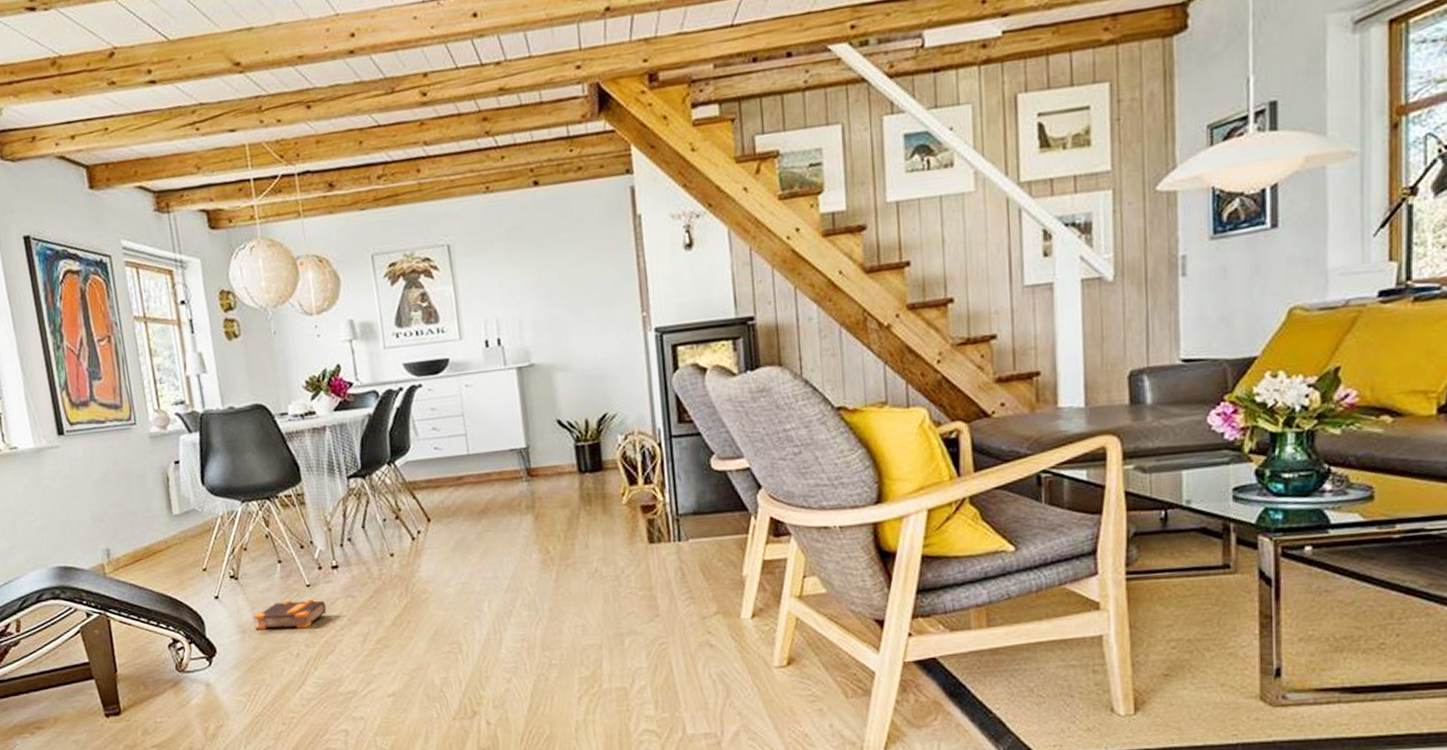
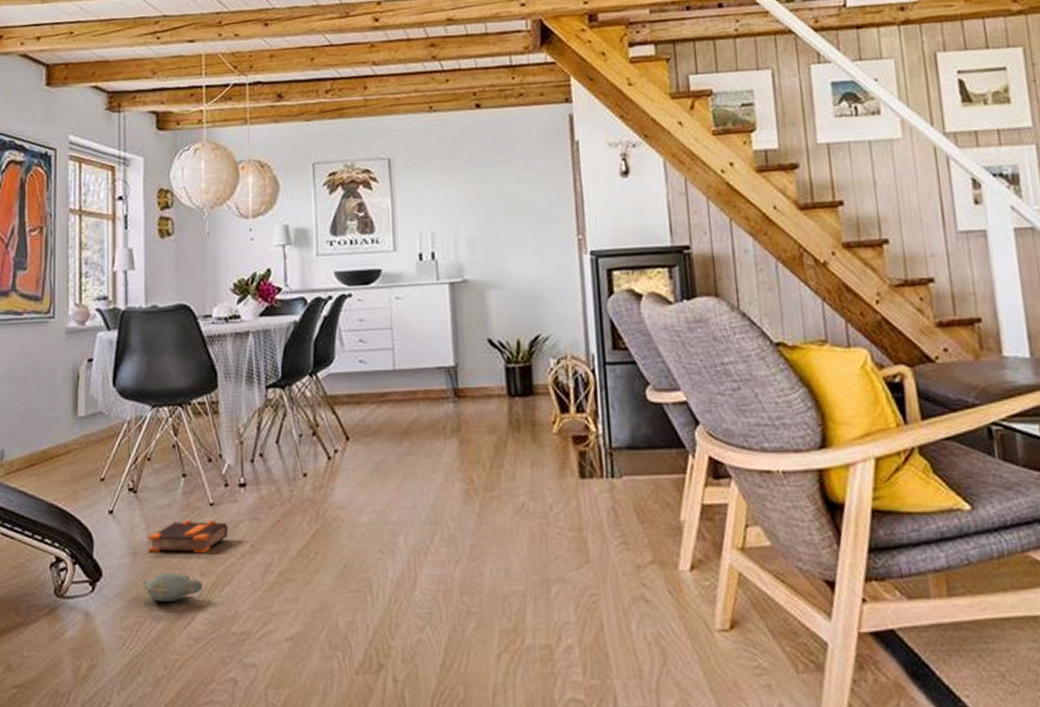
plush toy: none [253,646,309,672] -> present [141,572,203,603]

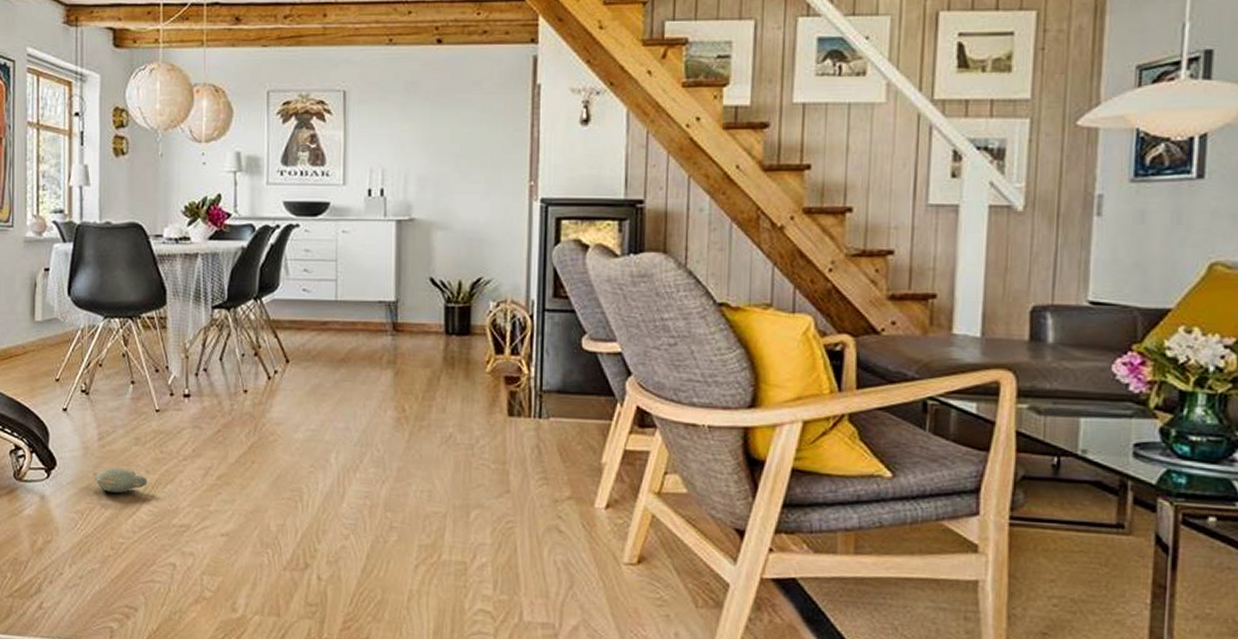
bible: present [147,520,229,554] -> none [98,423,172,454]

